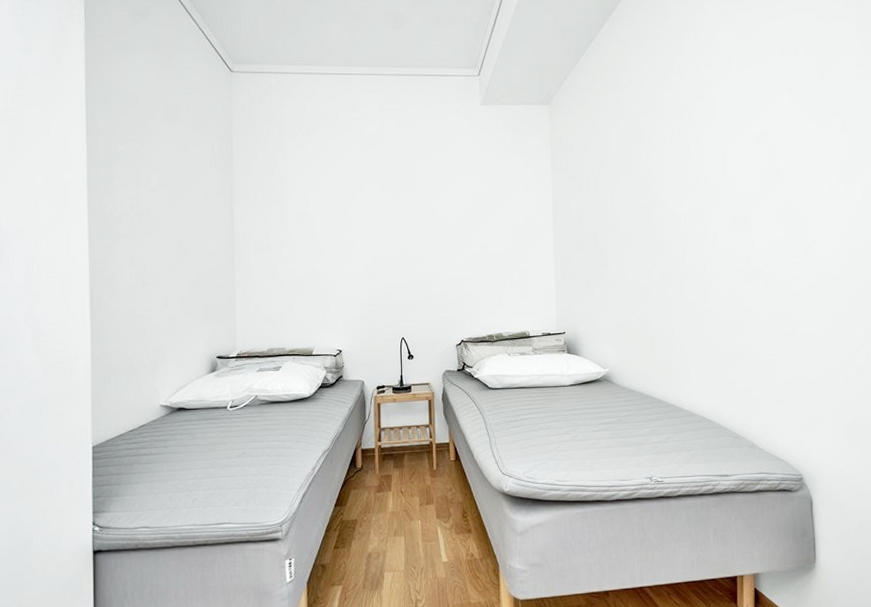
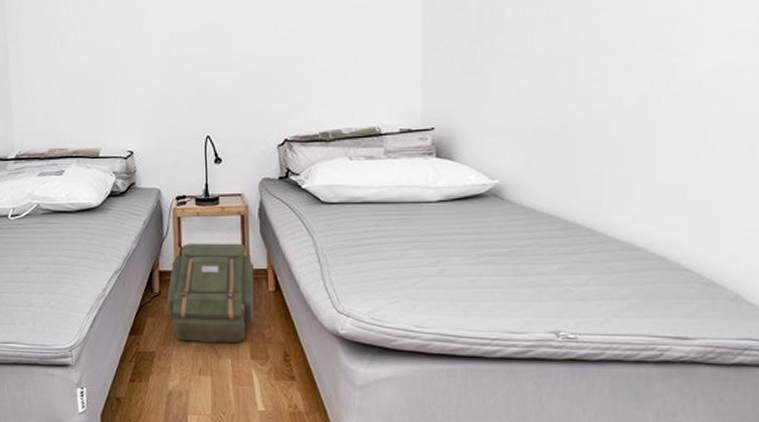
backpack: none [368,423,439,508] -> present [167,243,254,343]

